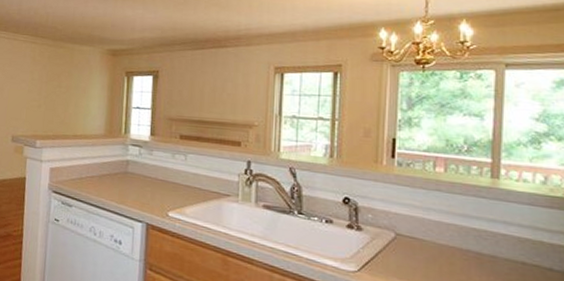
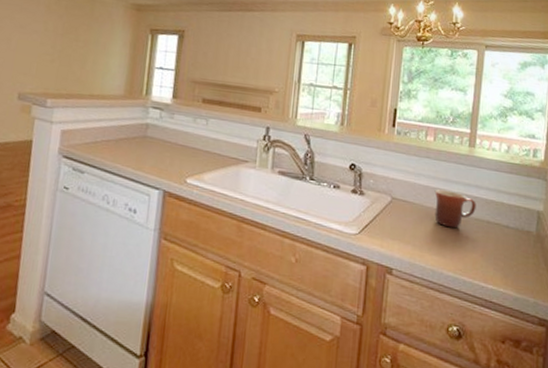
mug: none [449,225,506,269] -> present [434,189,476,229]

